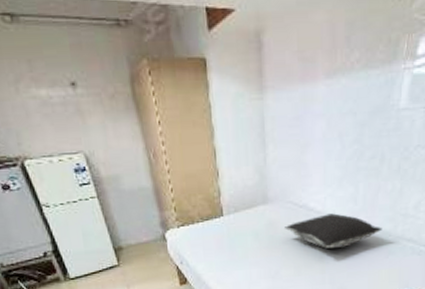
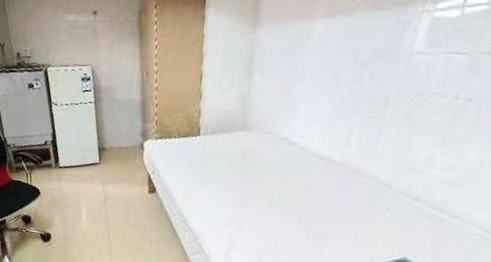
pillow: present [285,213,382,249] -> none [261,151,380,191]

